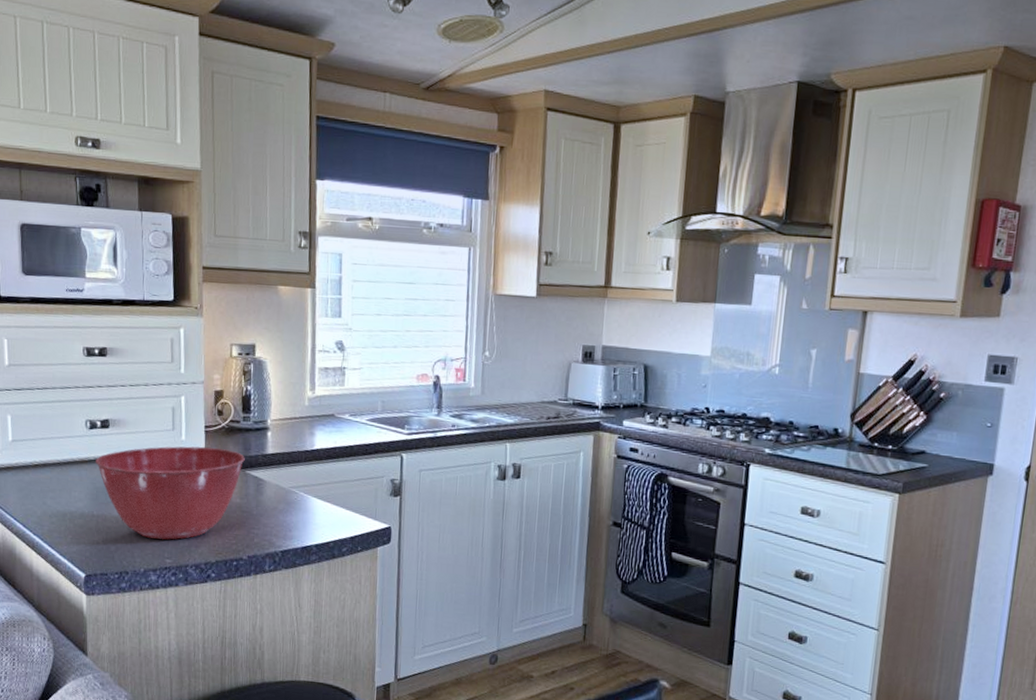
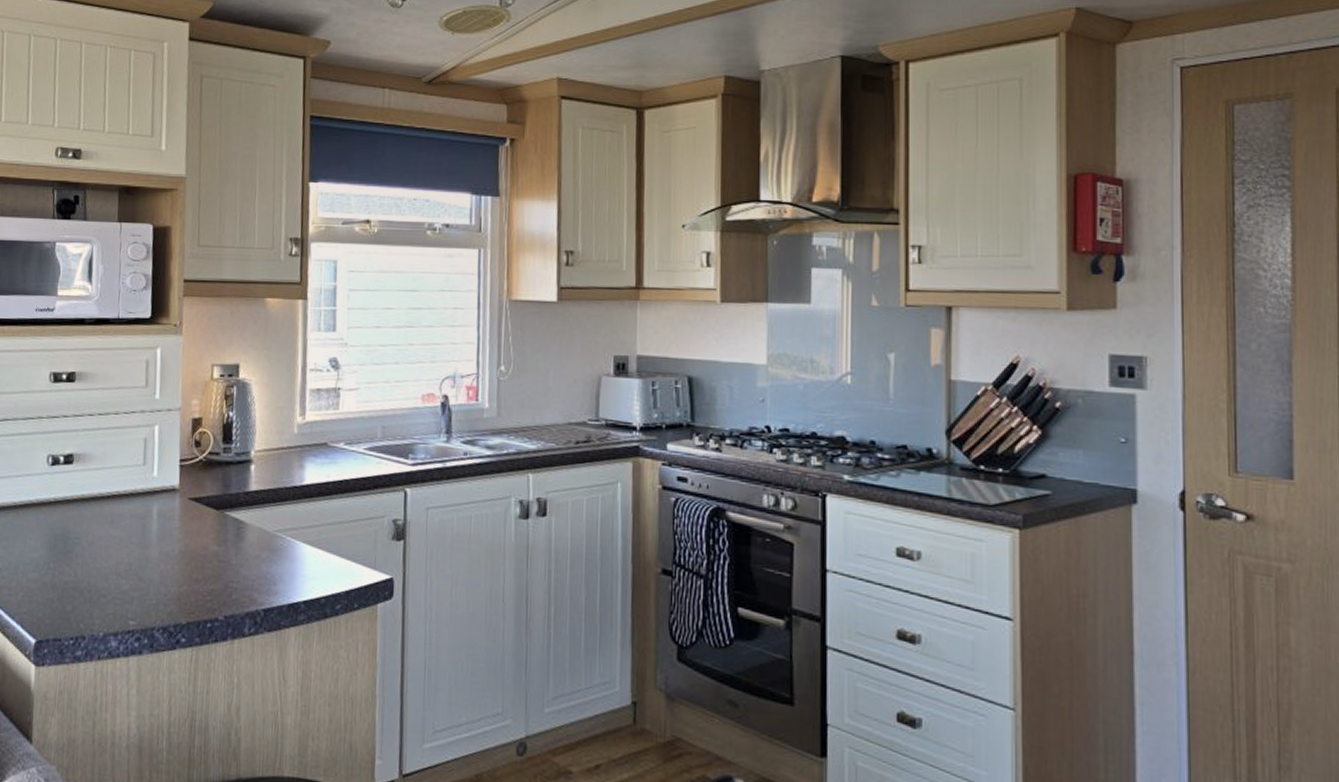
mixing bowl: present [96,446,245,540] -> none [56,483,224,597]

